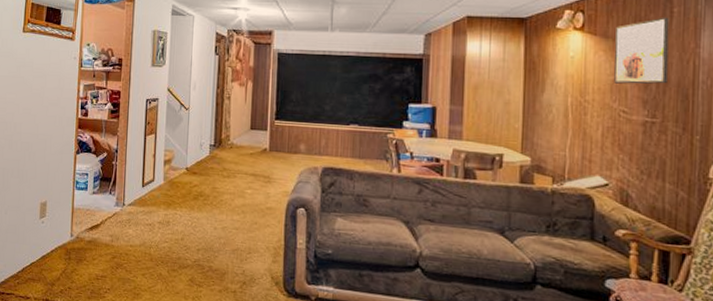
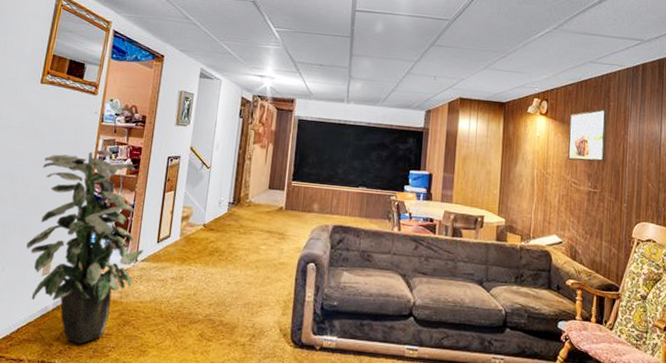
indoor plant: none [24,95,130,285] -> present [26,150,144,345]

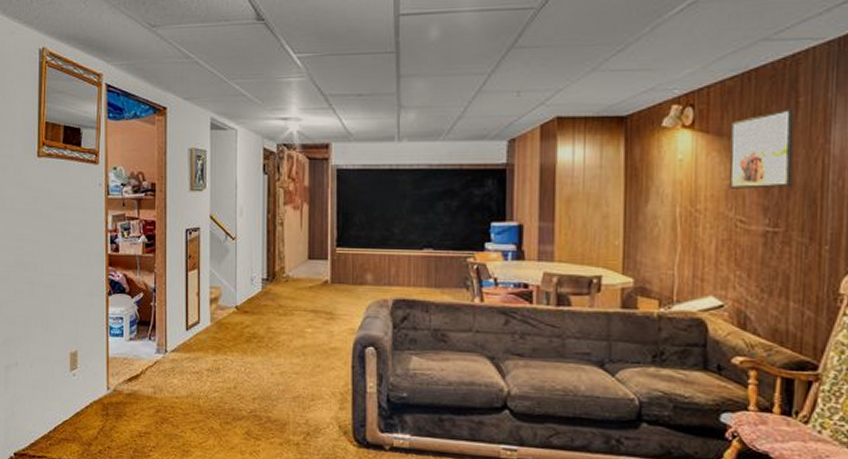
indoor plant: present [26,150,144,345] -> none [50,227,173,444]

